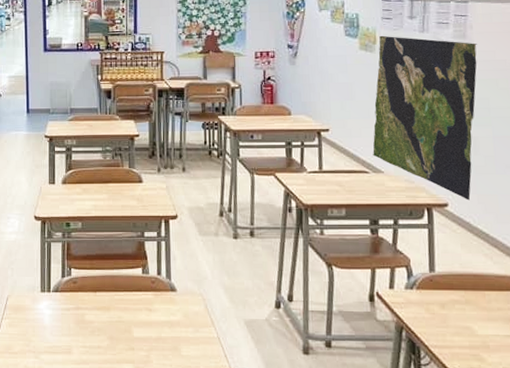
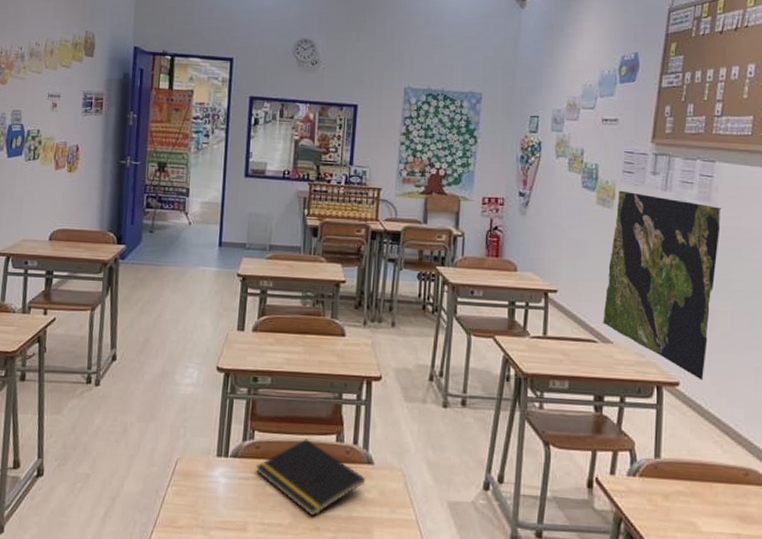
notepad: none [75,272,170,339] -> present [256,438,365,517]

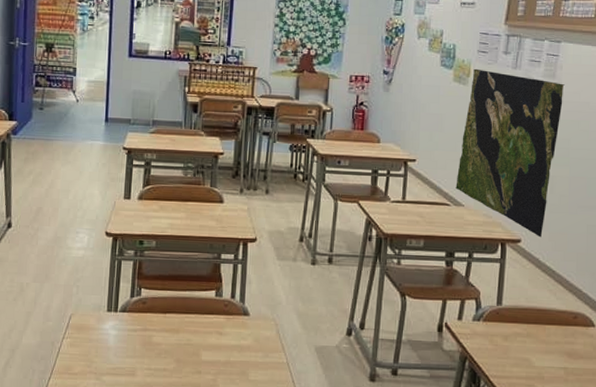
notepad: present [256,438,365,517] -> none [143,294,242,362]

